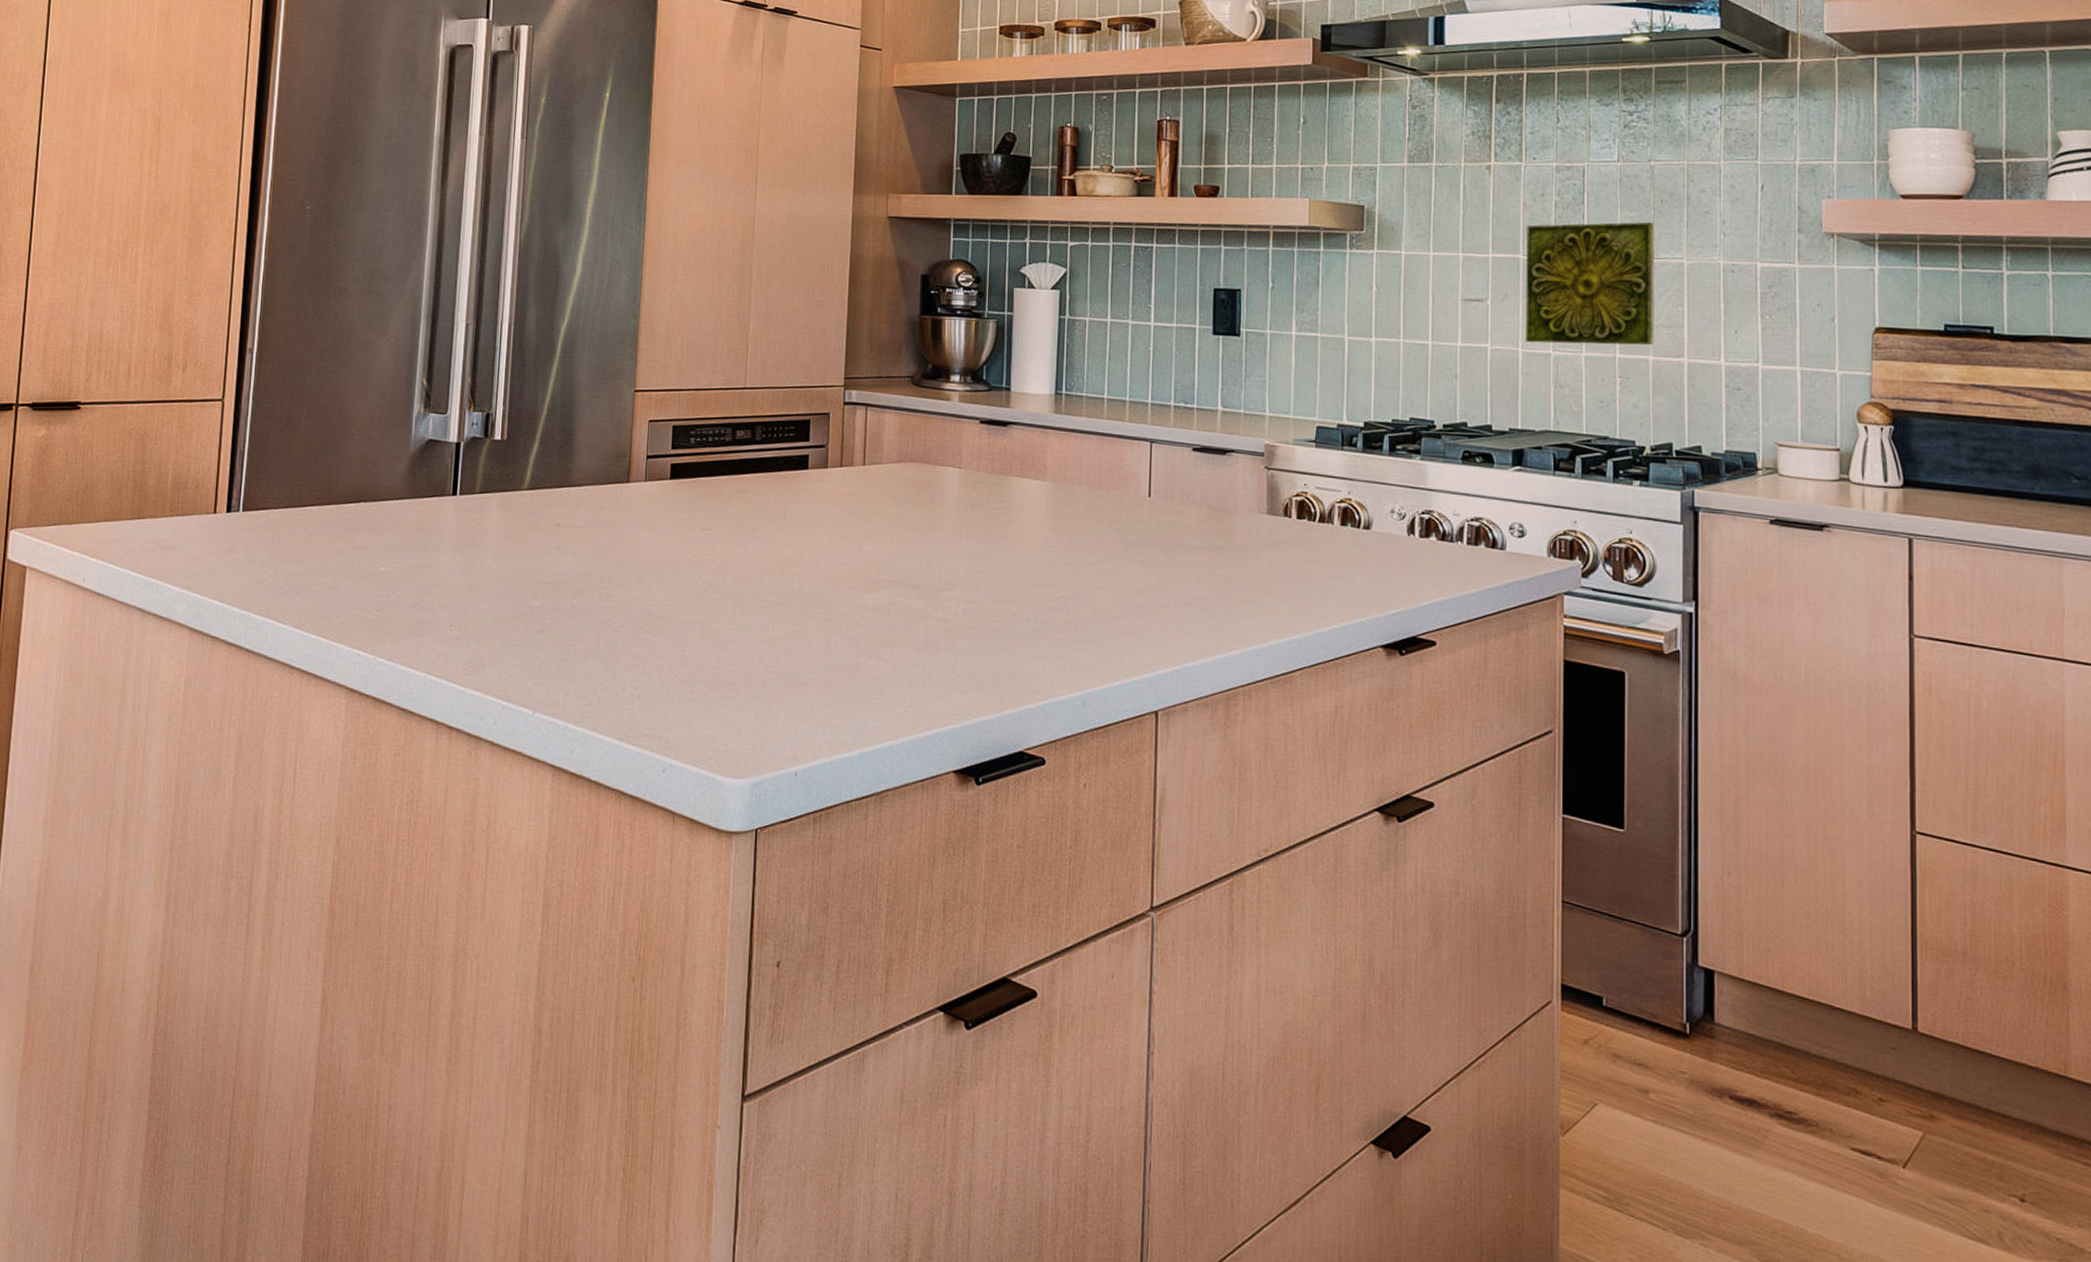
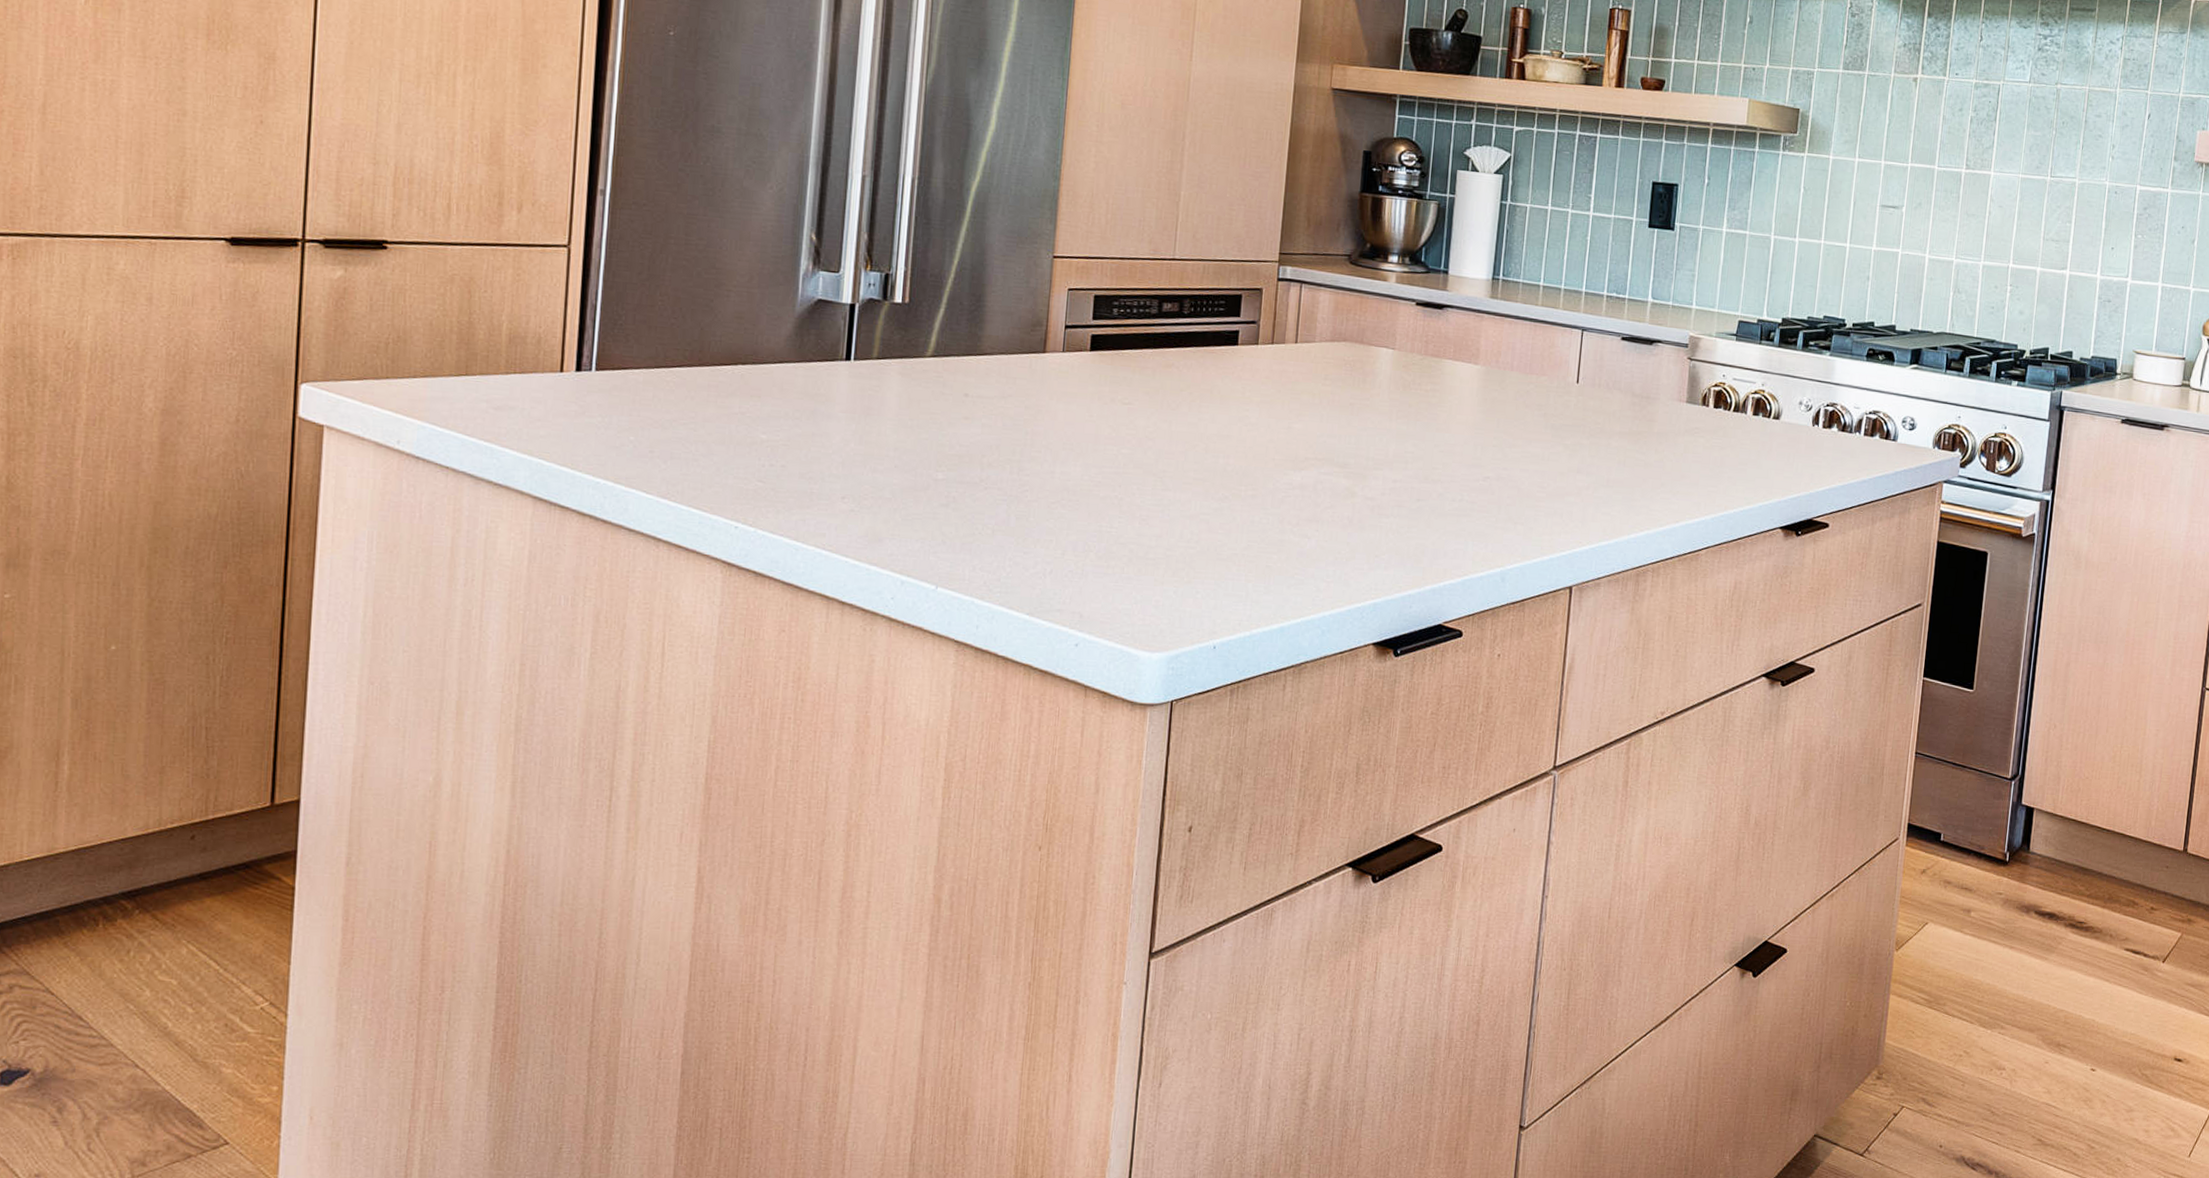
decorative tile: present [1525,222,1655,346] -> none [1932,138,2055,258]

